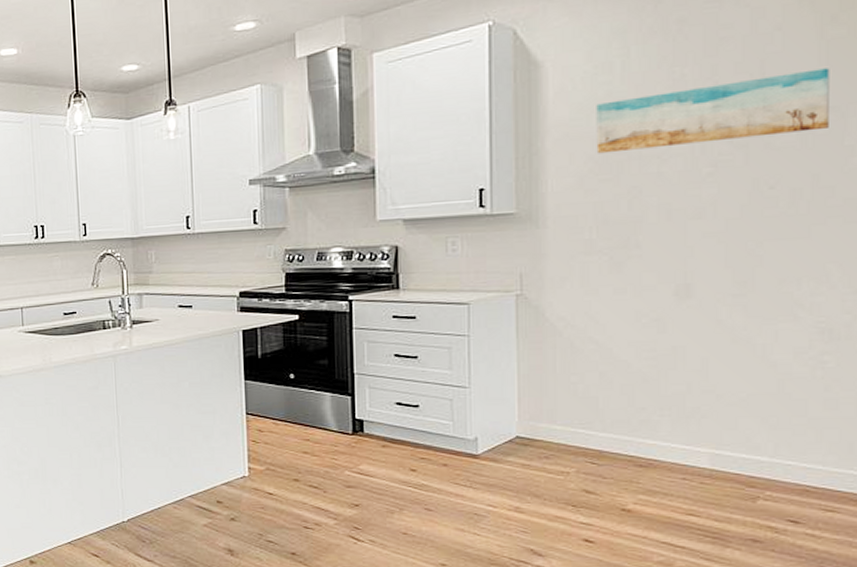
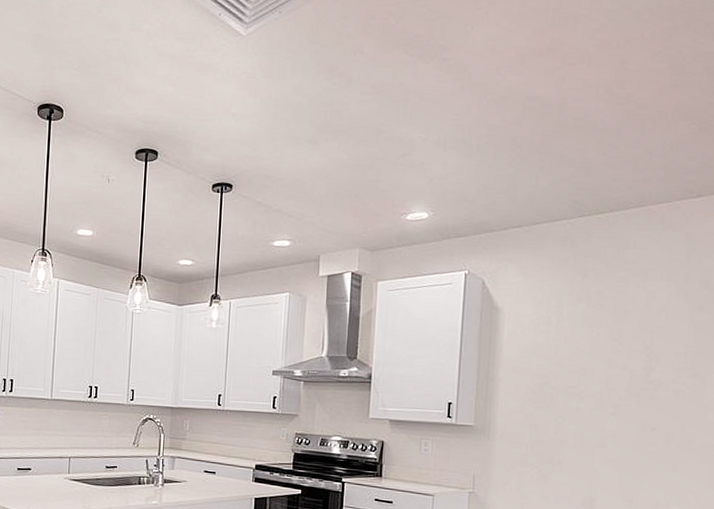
wall art: present [596,68,830,154] -> none [535,343,696,390]

